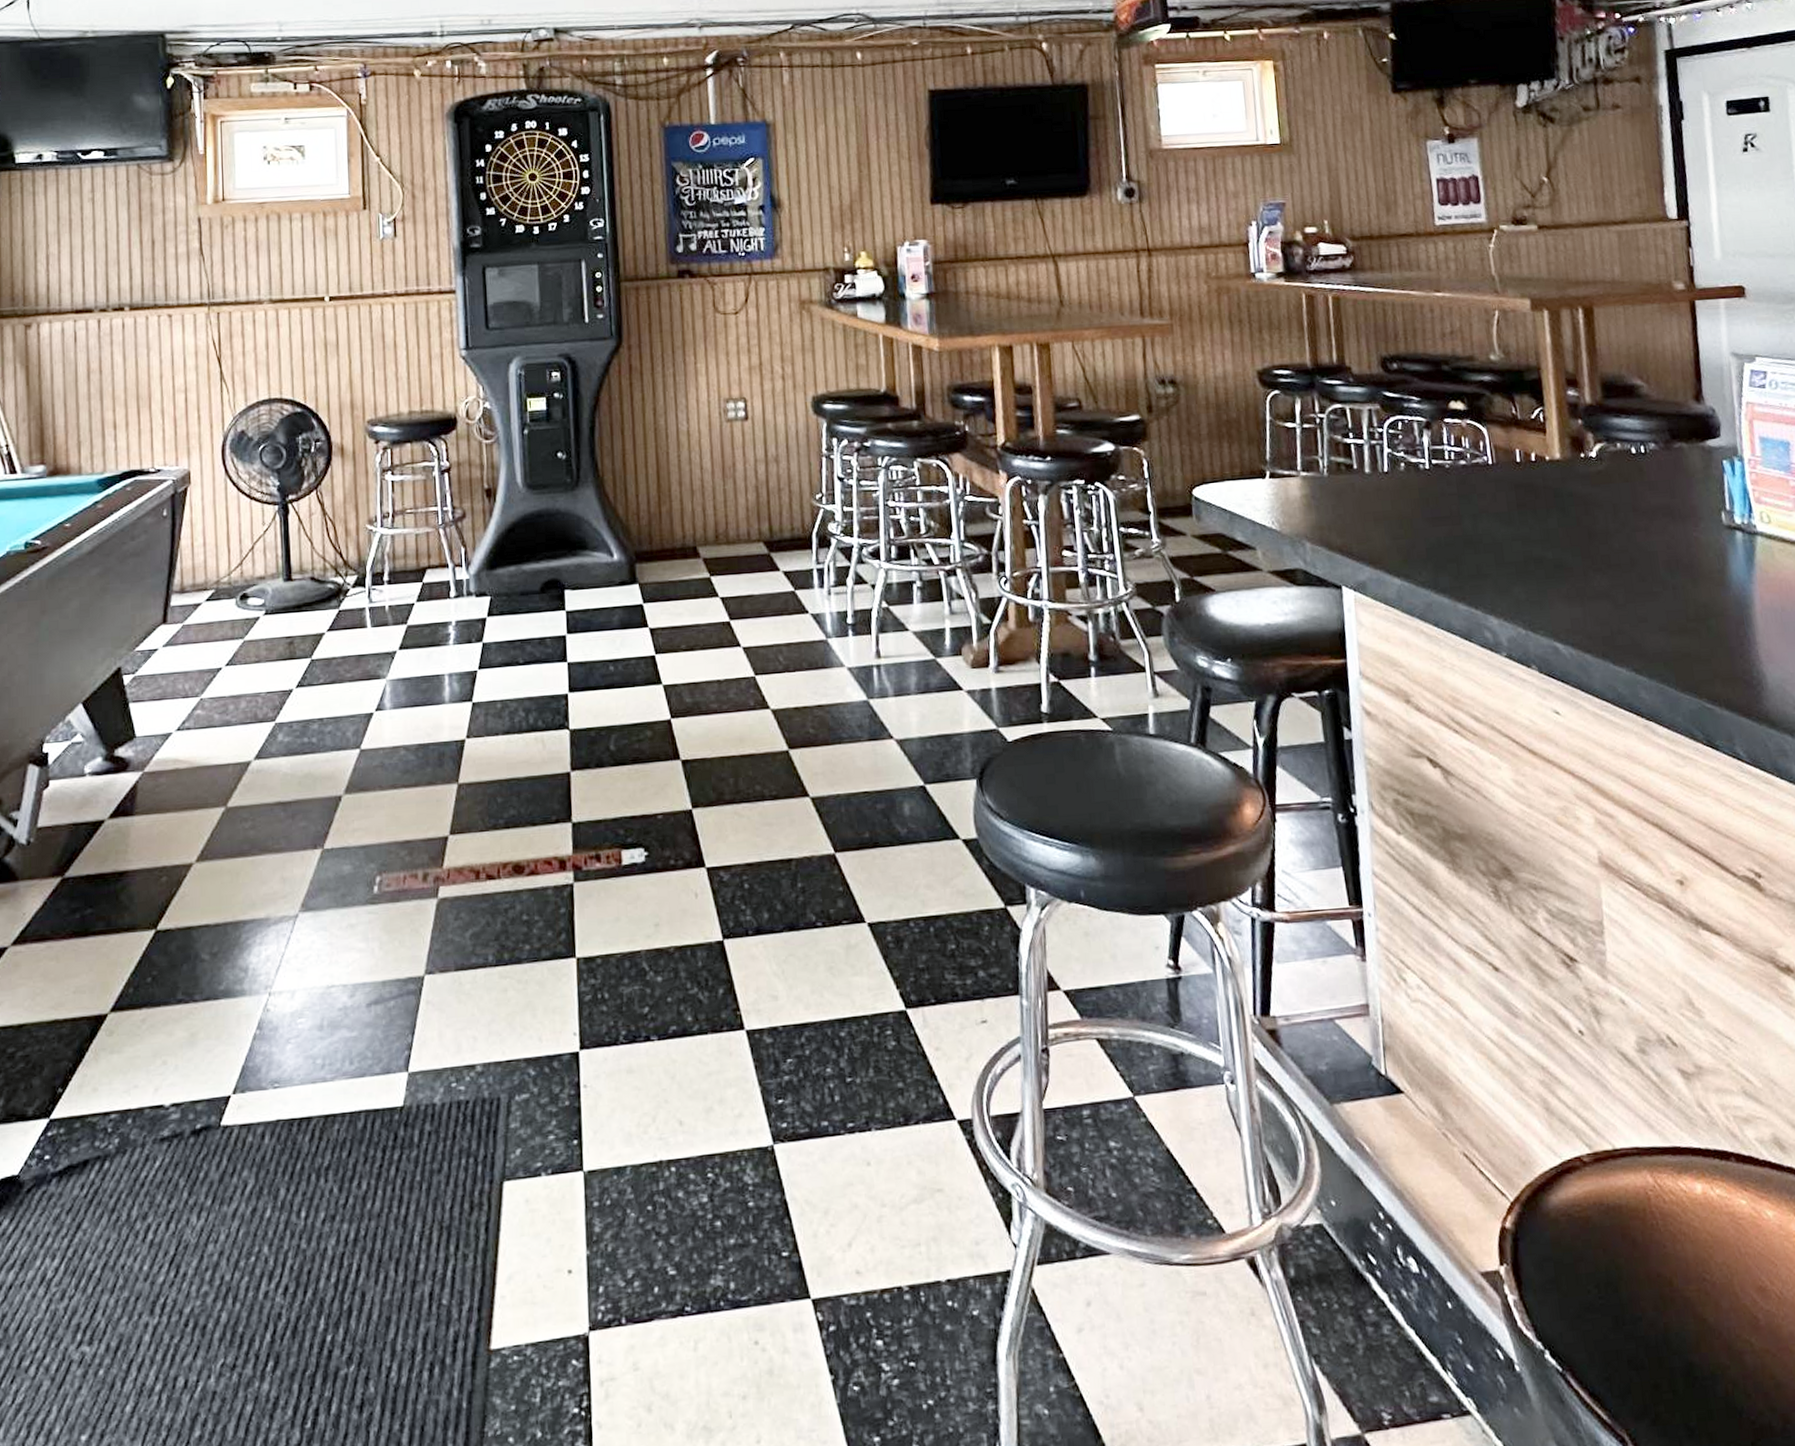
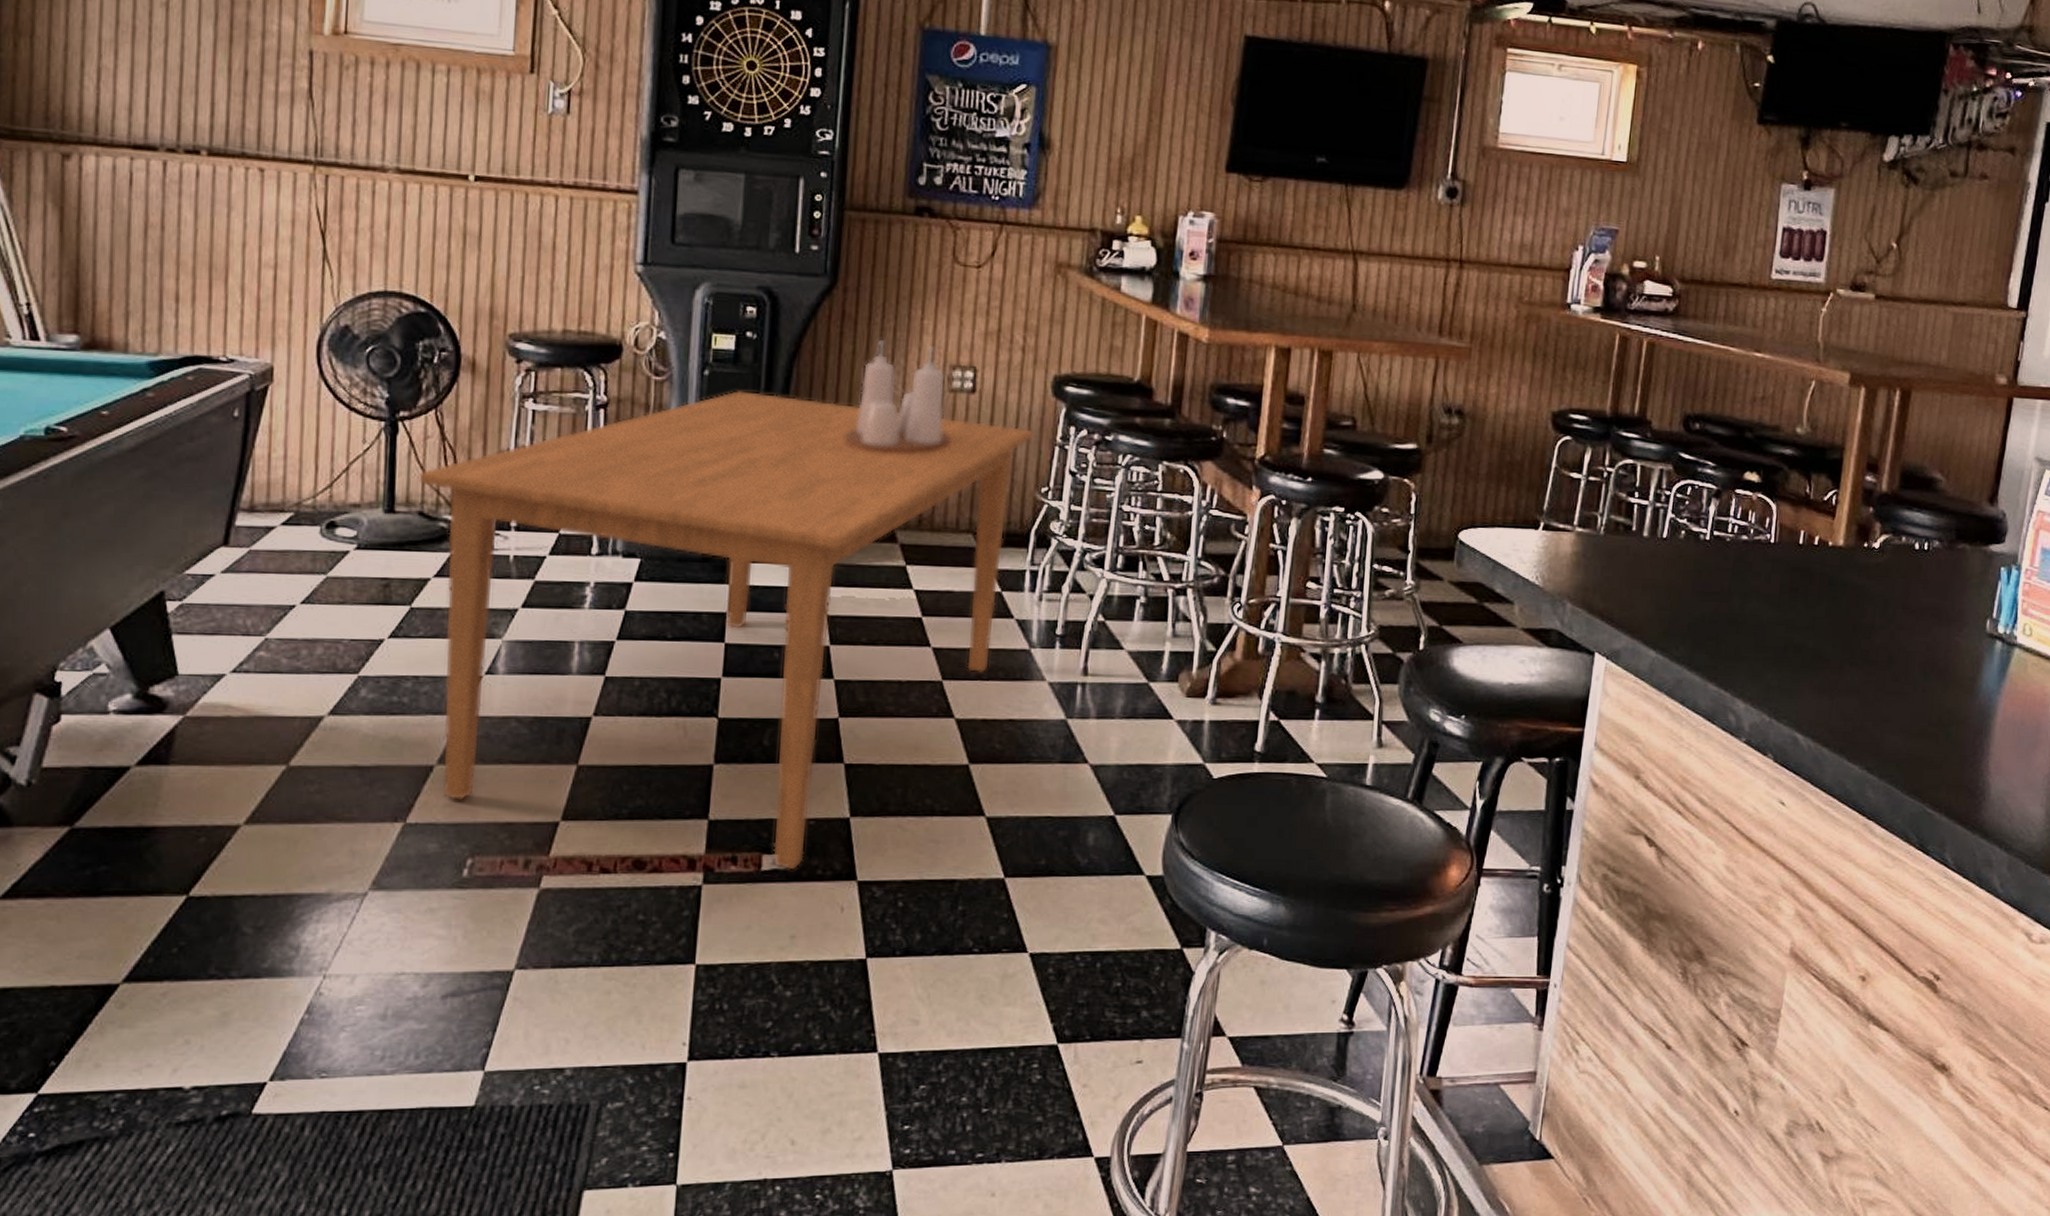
dining table: none [308,442,802,863] -> present [419,391,1033,870]
condiment set: none [645,385,732,482] -> present [845,340,950,455]

